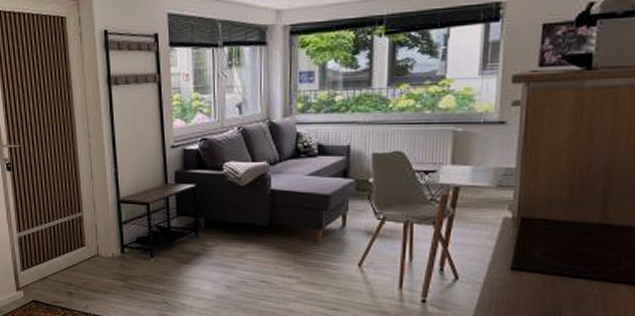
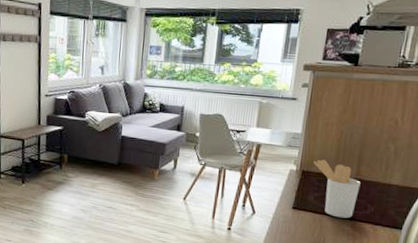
utensil holder: none [536,201,609,279] -> present [313,159,361,219]

